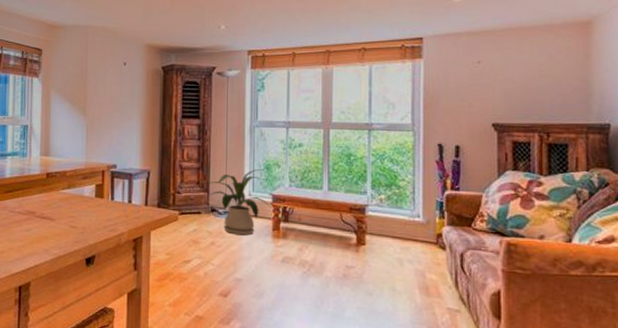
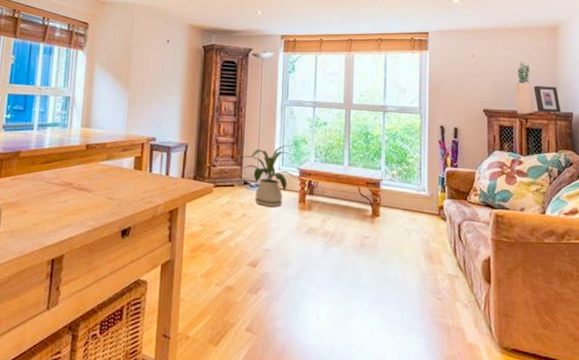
vase: none [531,65,558,128] -> present [513,61,534,115]
picture frame: none [558,93,595,125] -> present [534,85,561,113]

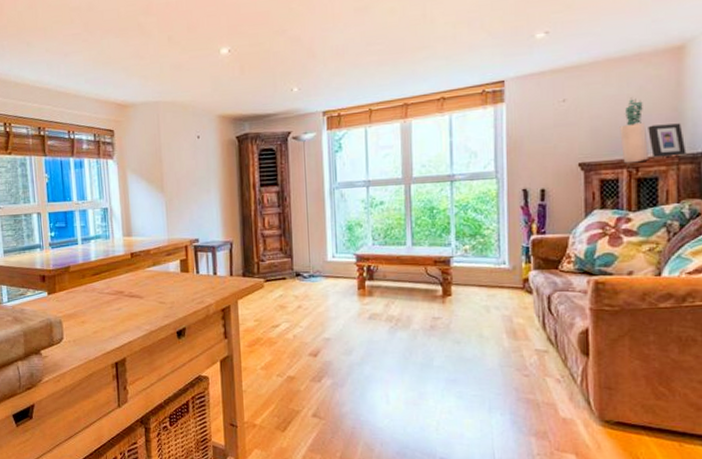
house plant: present [237,145,302,208] -> none [287,231,359,297]

